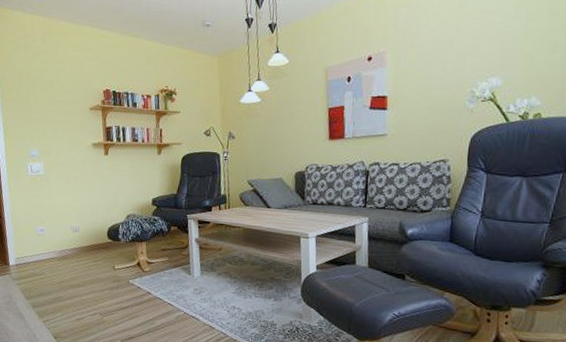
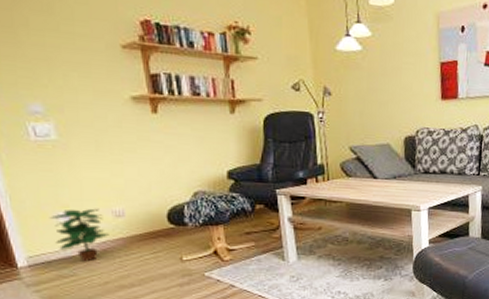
potted plant: none [32,224,68,265] -> present [49,208,109,262]

